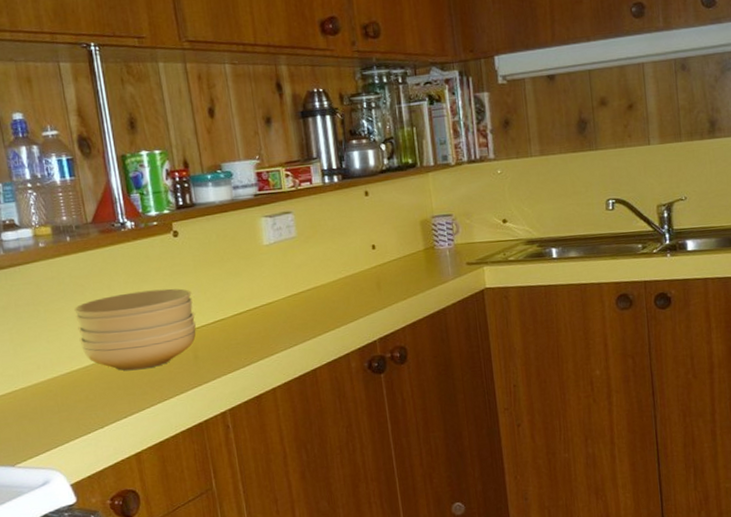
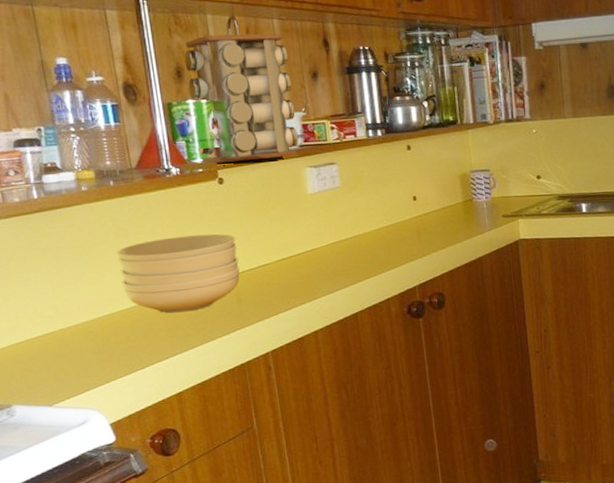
spice rack: none [137,61,253,218] -> present [184,15,298,166]

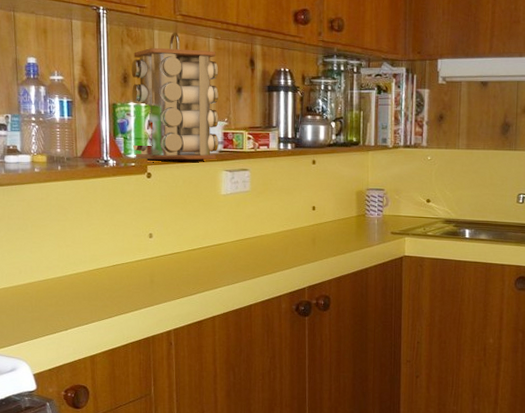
bowl: present [117,234,240,313] -> none [56,220,157,286]

